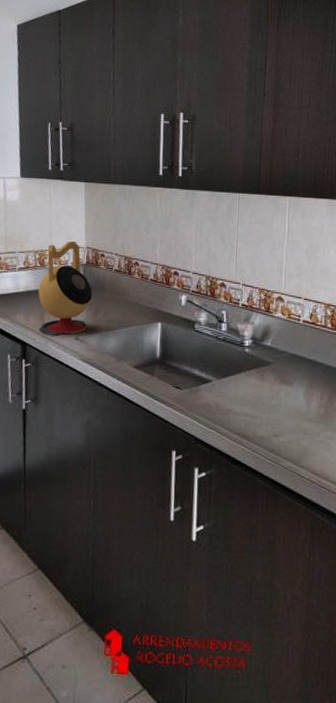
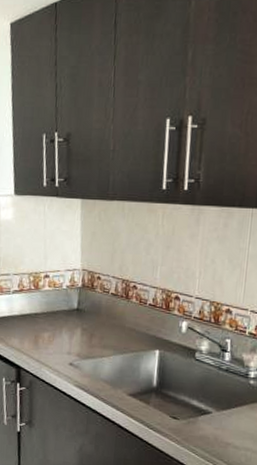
kettle: present [38,240,93,337] -> none [32,262,88,361]

